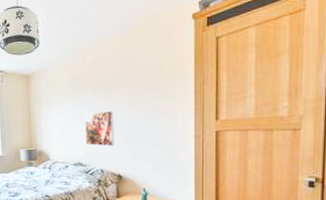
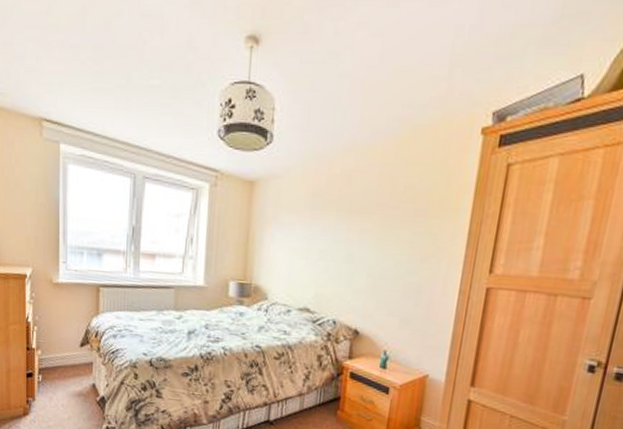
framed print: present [84,111,115,147] -> none [317,243,360,292]

